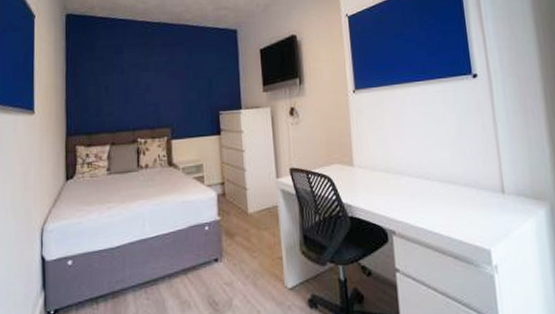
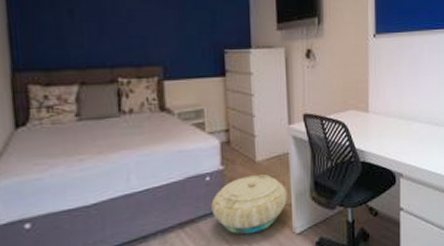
basket: none [210,226,278,286] -> present [211,174,287,235]

